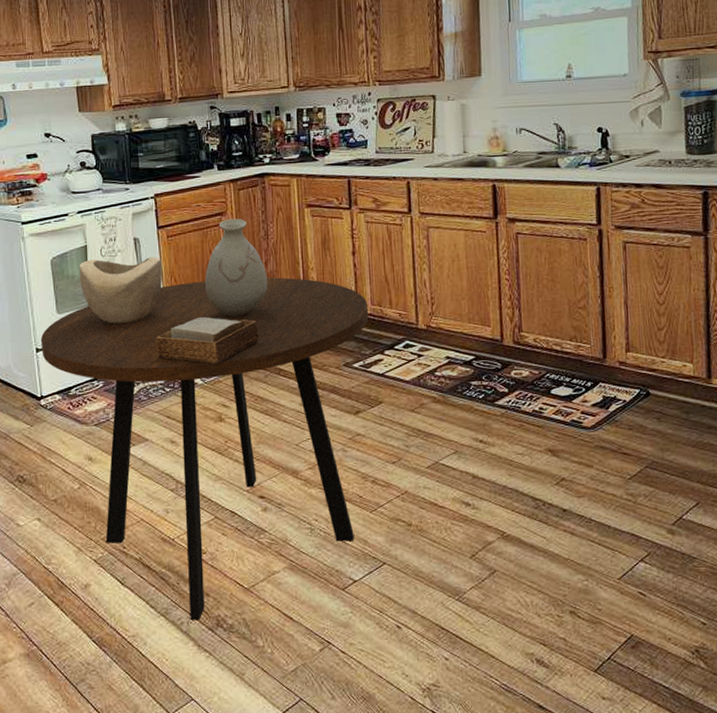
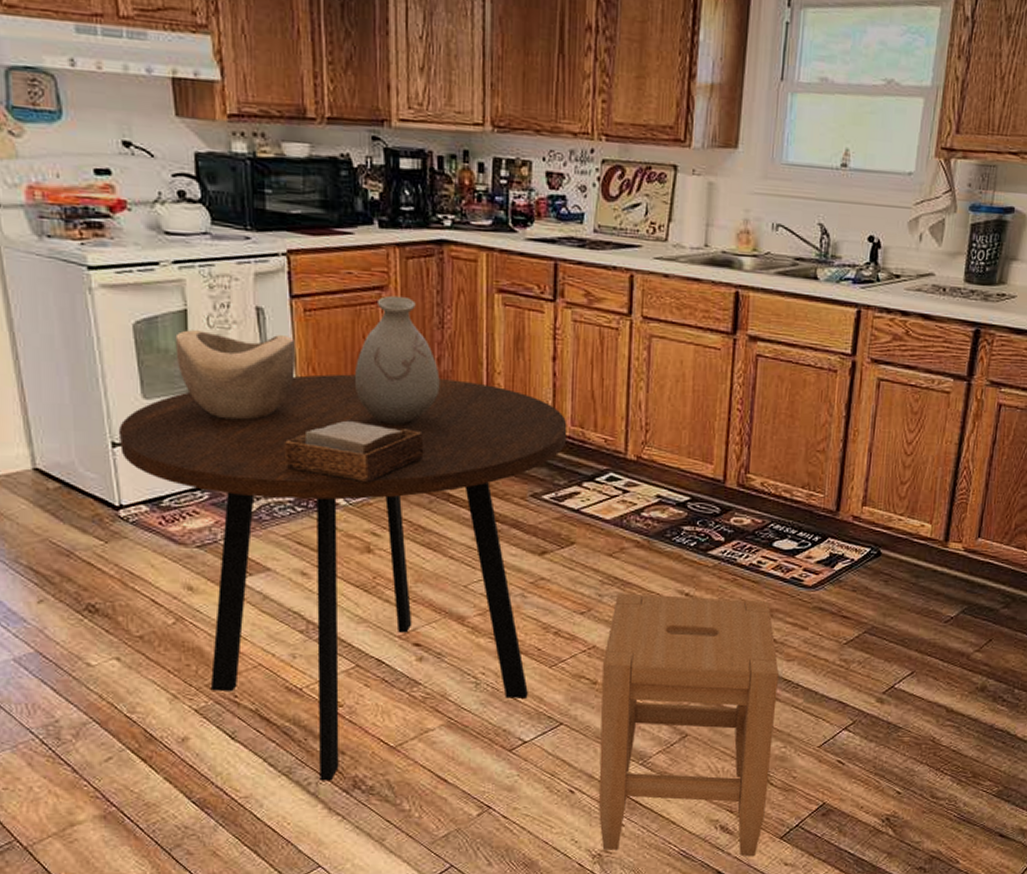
stool: none [414,442,577,691] -> present [598,593,779,857]

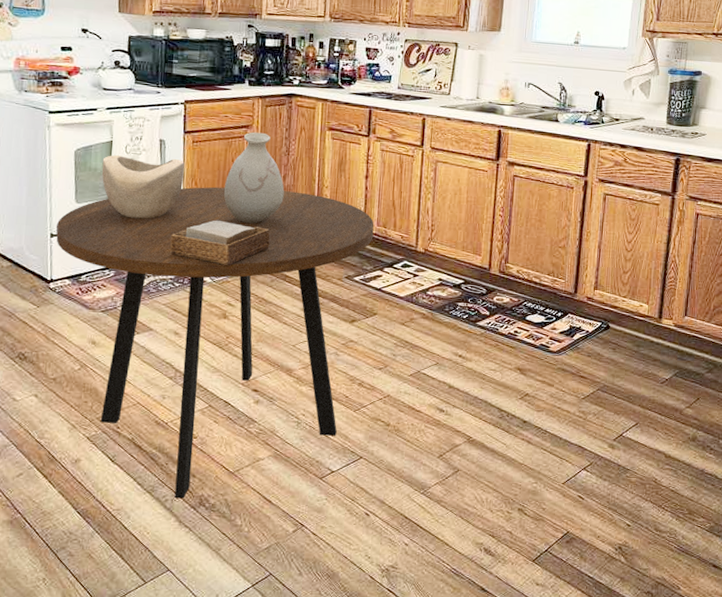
stool: present [598,593,779,857] -> none [388,353,531,577]

